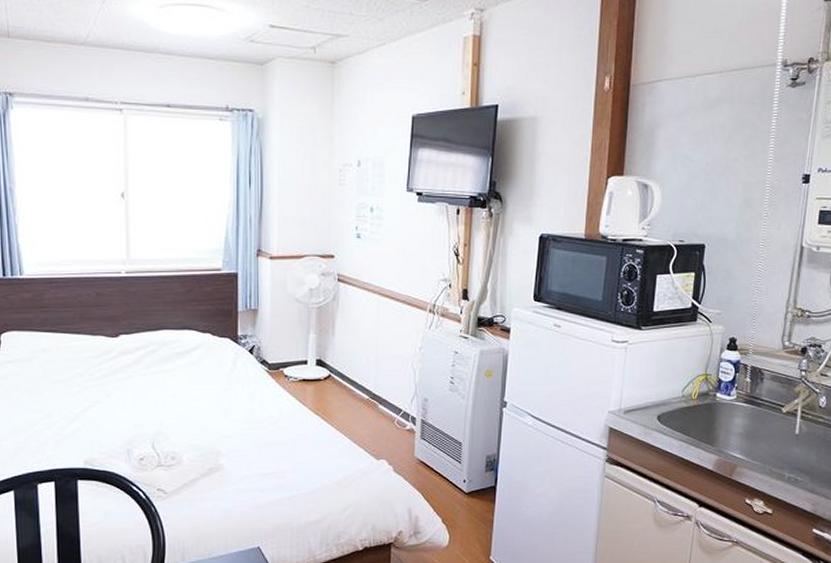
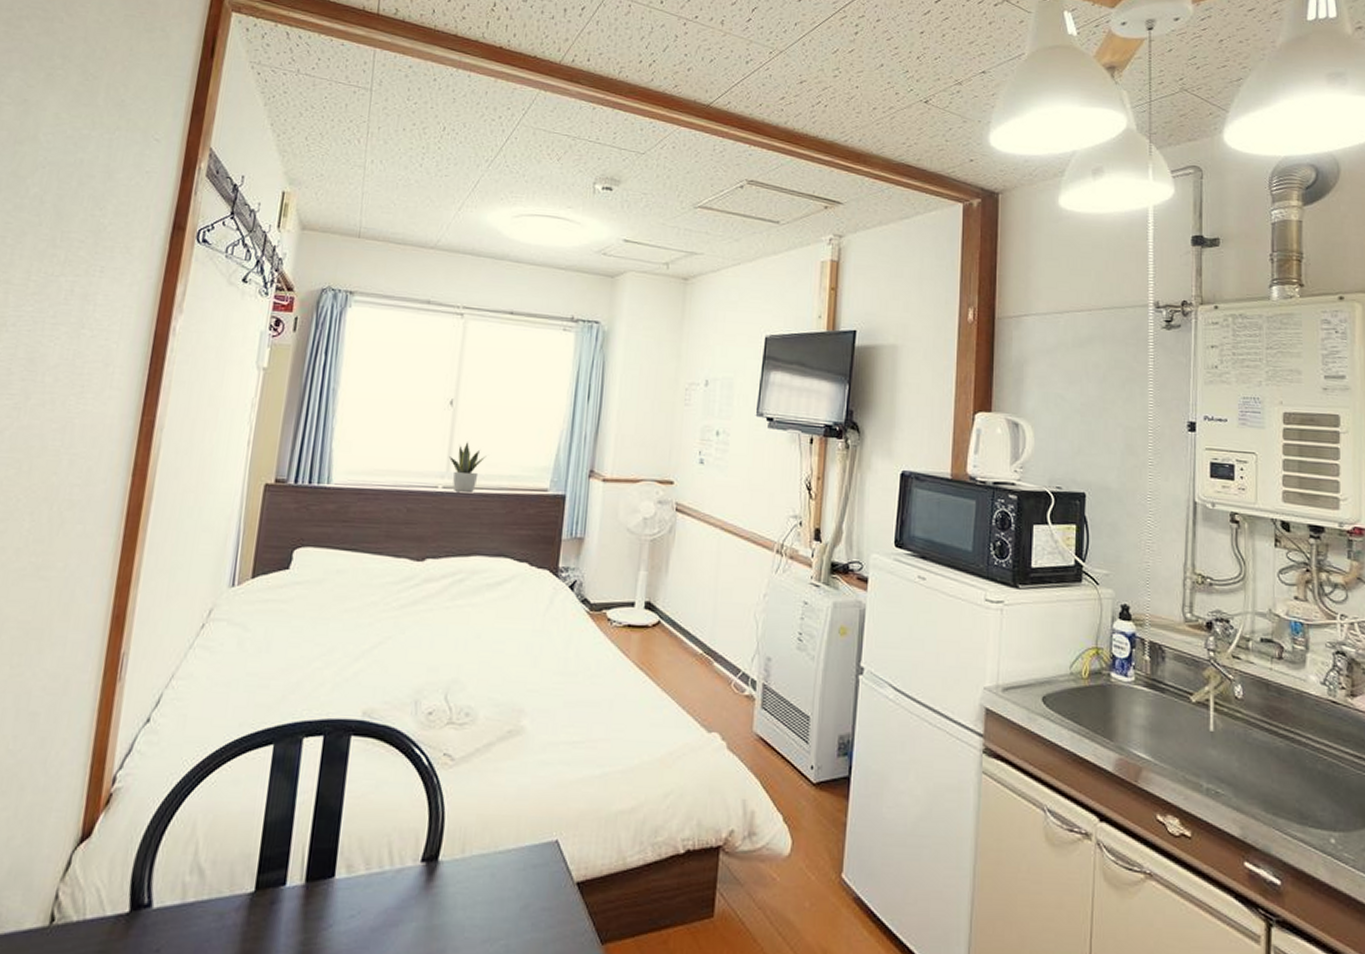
potted plant: none [128,231,162,276] -> present [449,442,487,494]

